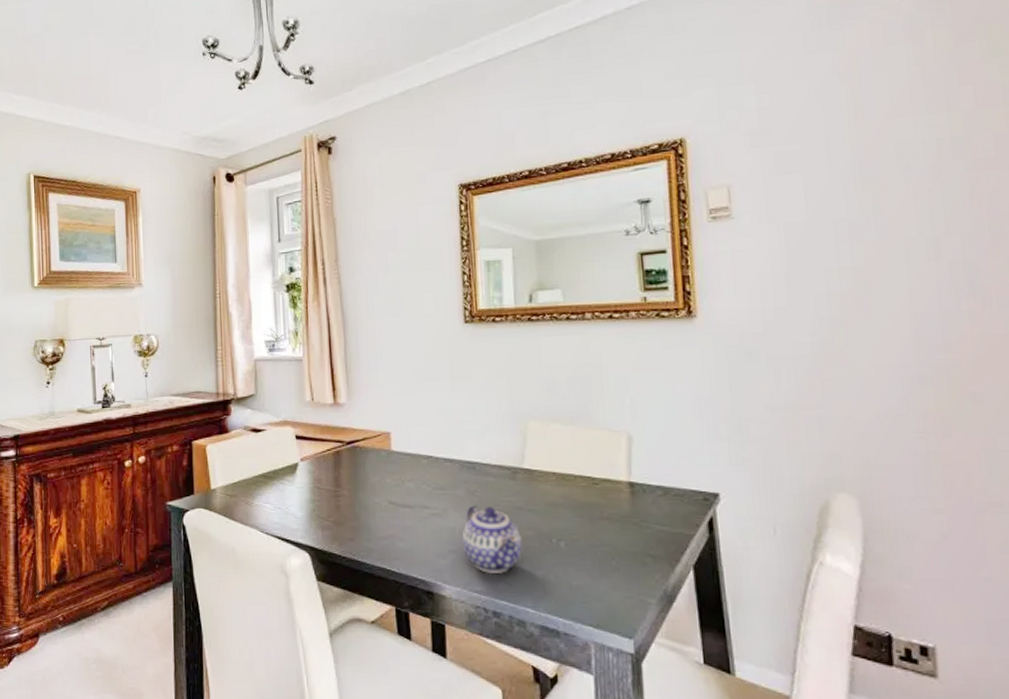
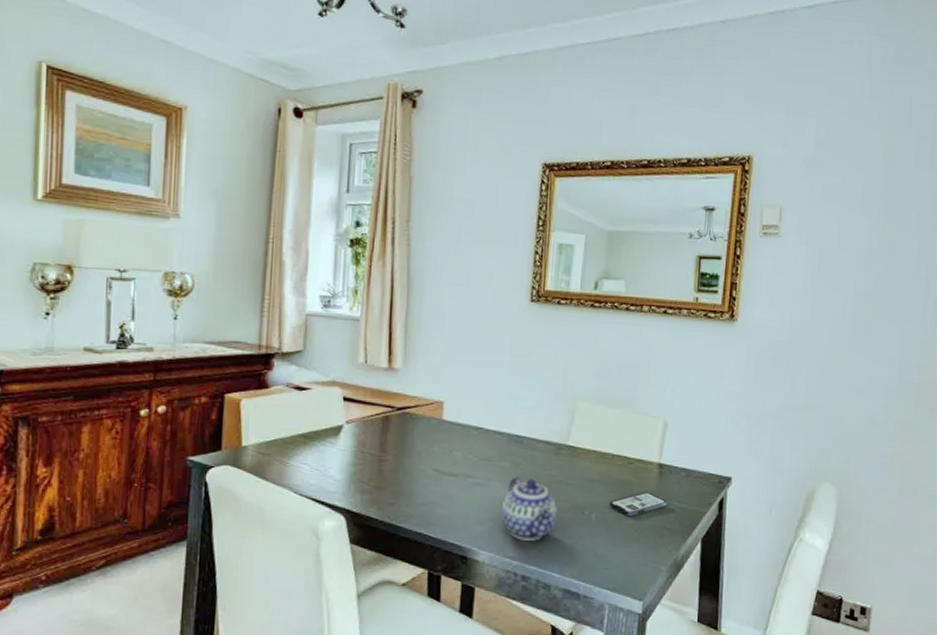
smartphone: none [579,515,645,543] -> present [610,492,667,517]

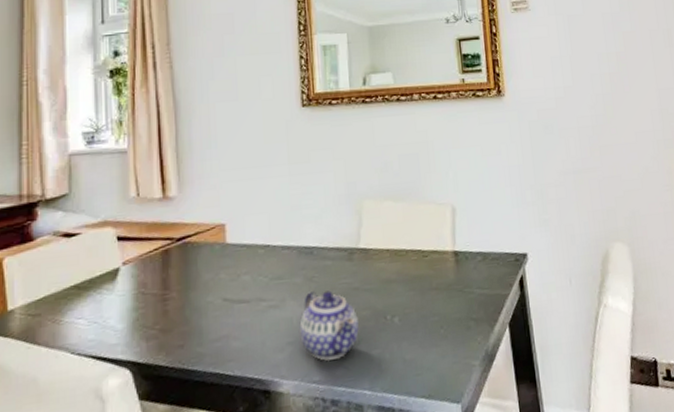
smartphone: present [610,492,667,517] -> none [411,283,468,313]

